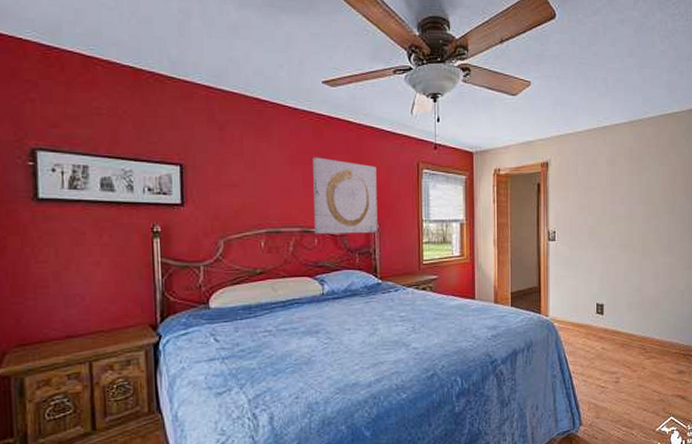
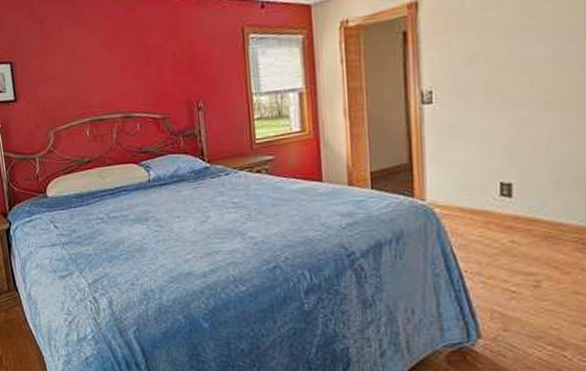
wall art: present [313,157,378,235] -> none [128,37,202,119]

